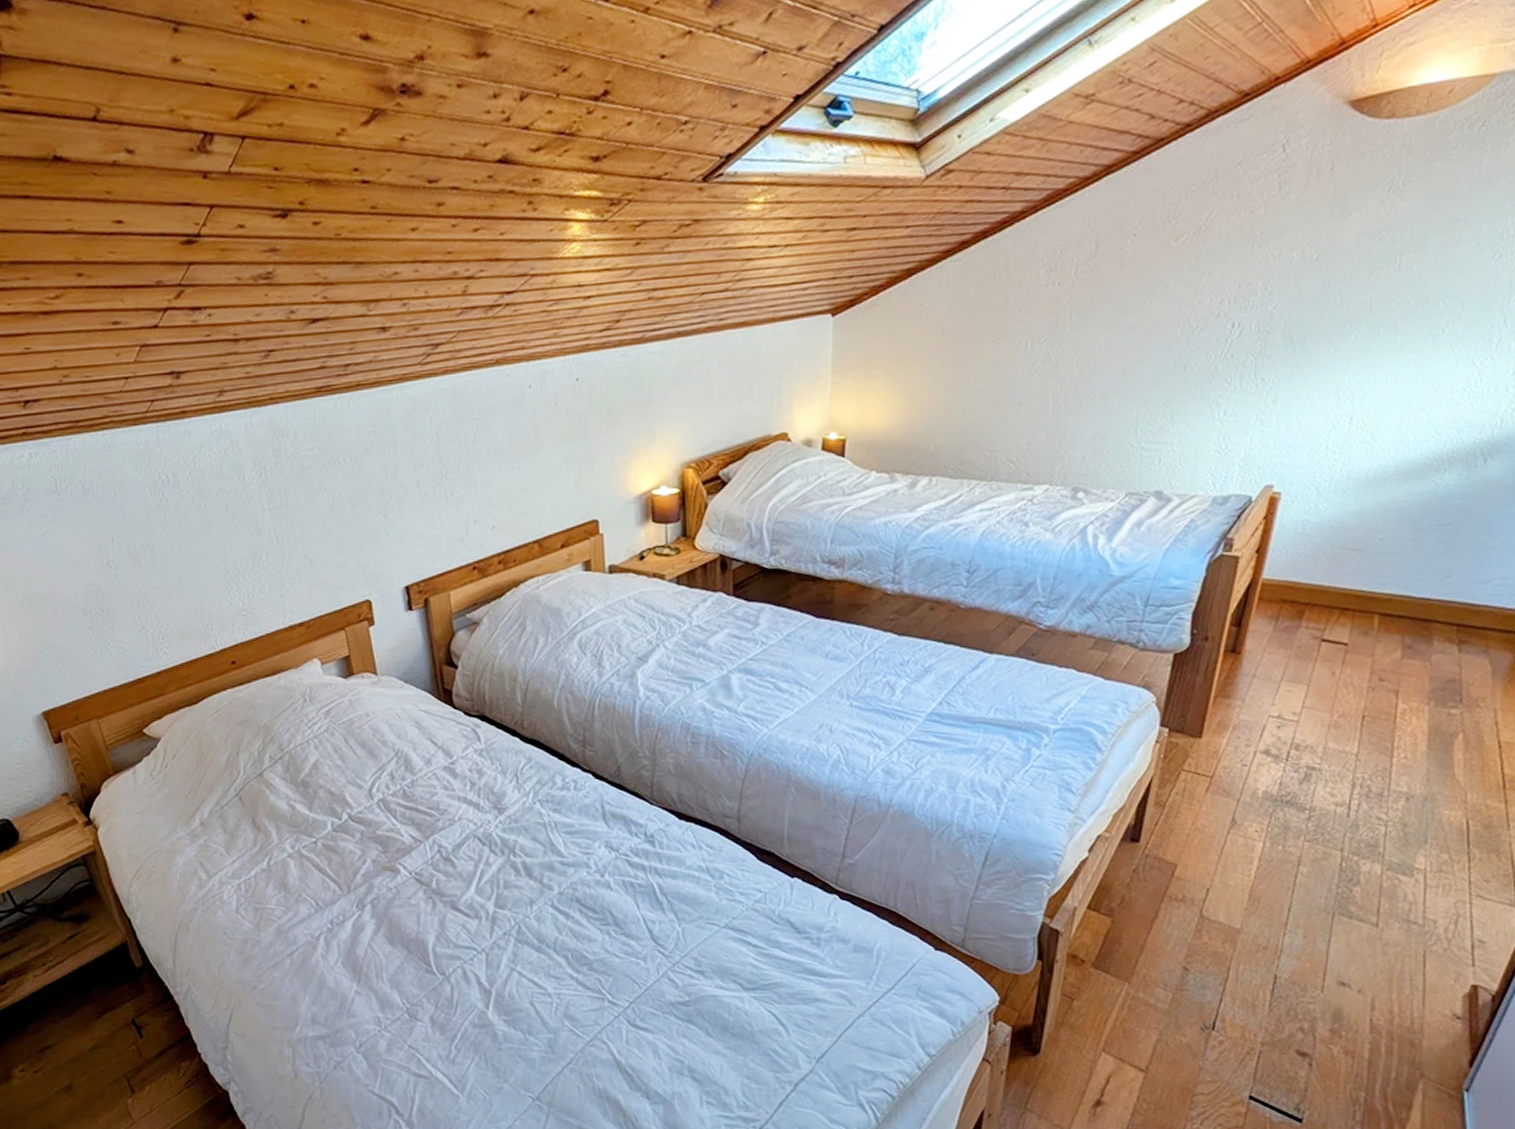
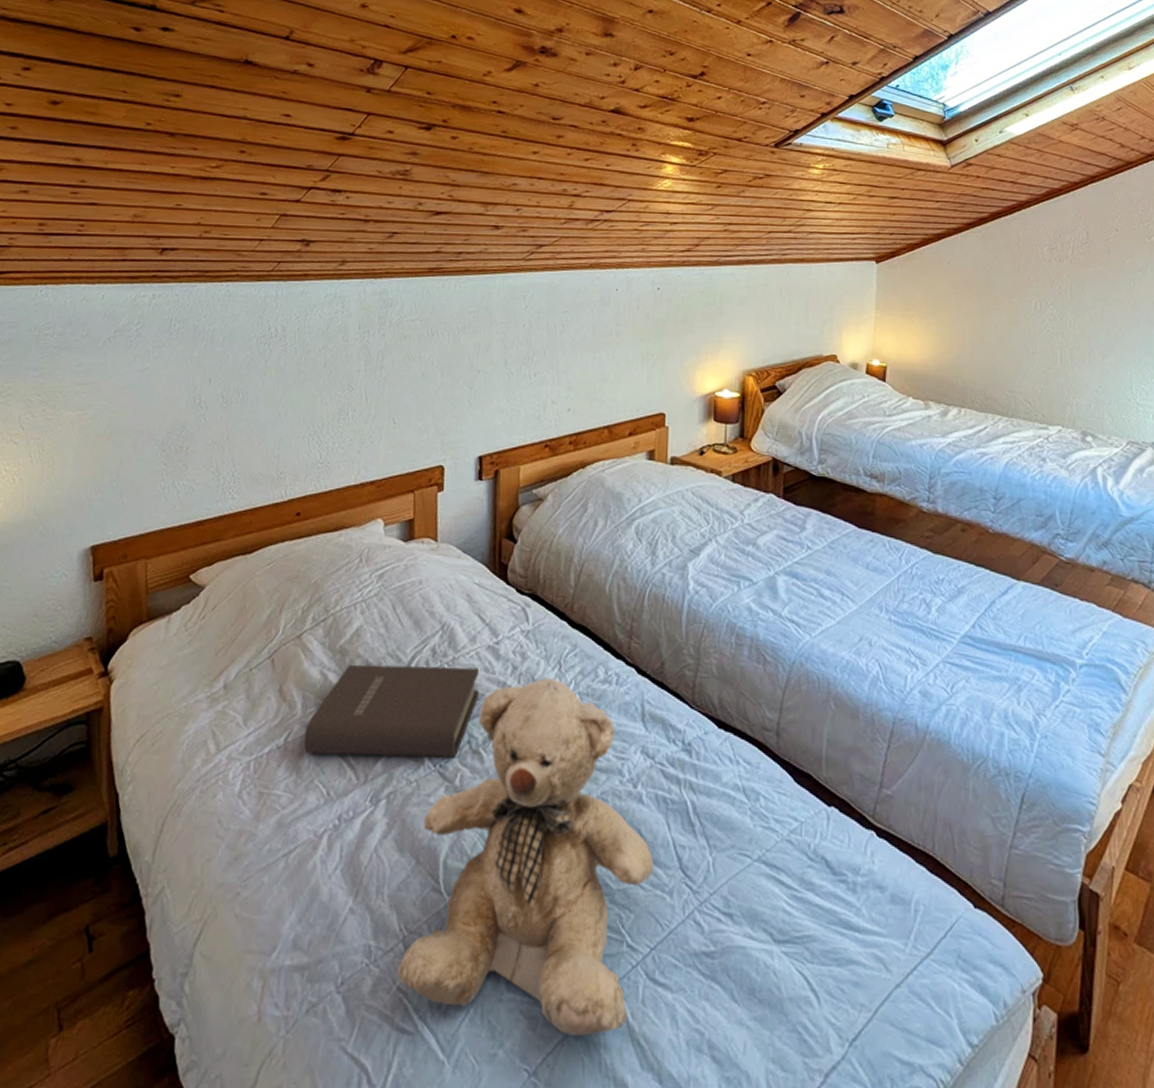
book: none [284,787,443,873] -> present [303,664,480,758]
teddy bear: none [406,789,627,1070] -> present [396,677,654,1036]

